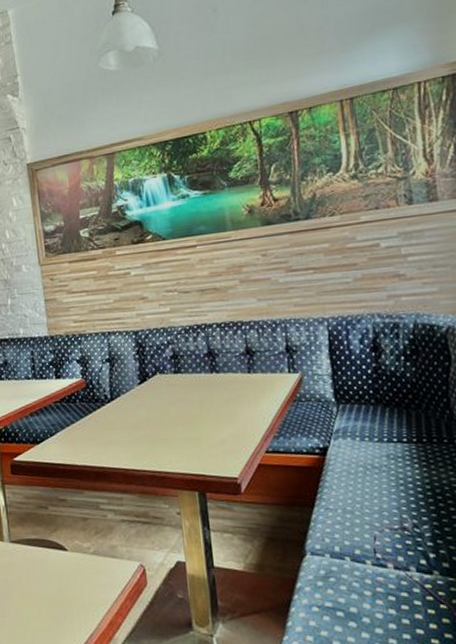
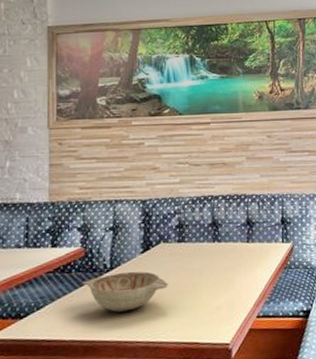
decorative bowl: none [87,402,169,441] -> present [83,271,168,312]

